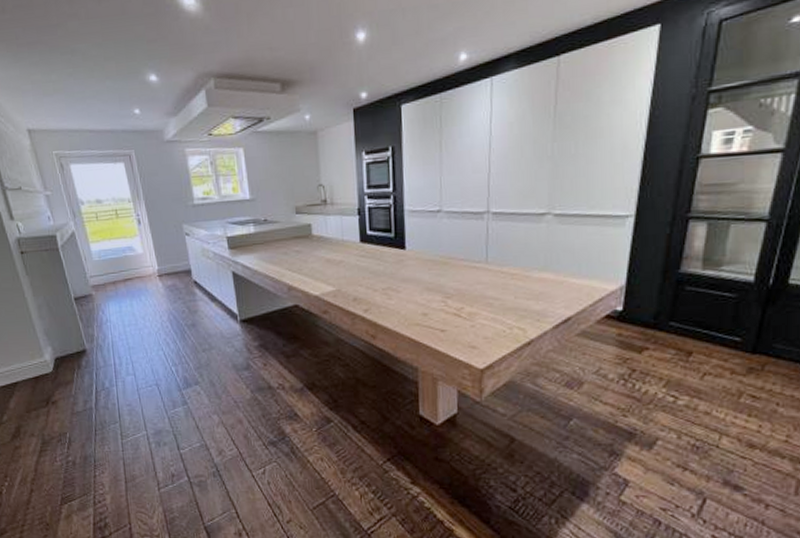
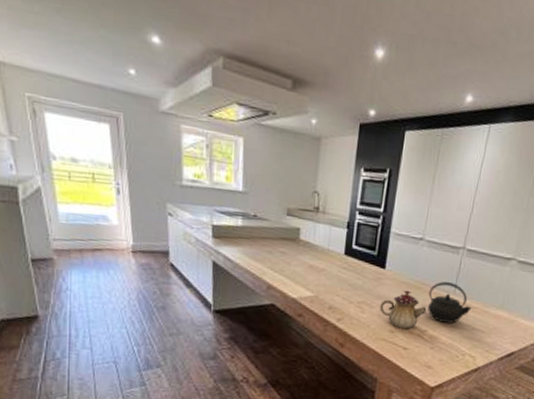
teapot: none [407,268,459,310] -> present [379,290,427,329]
kettle: none [458,251,510,296] -> present [428,281,472,323]

